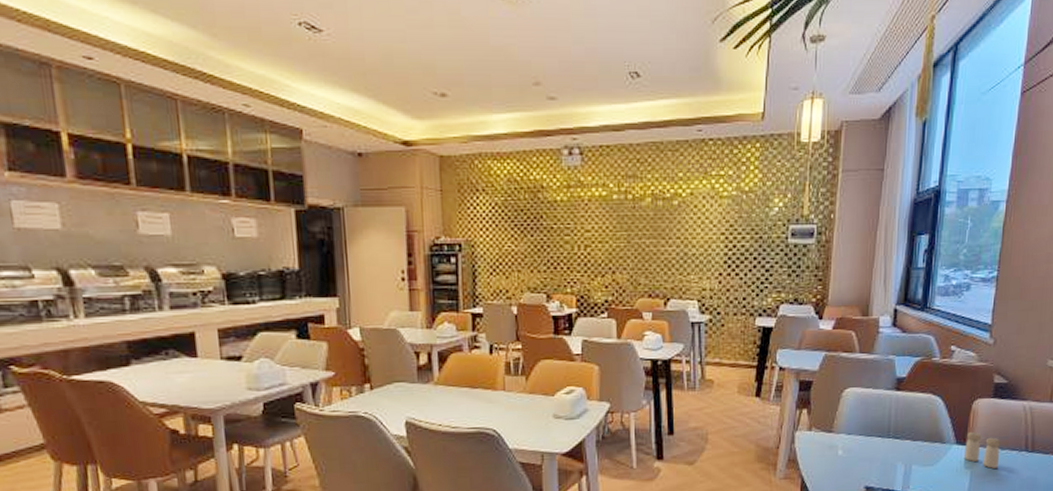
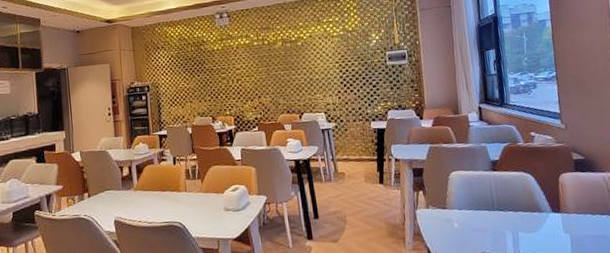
salt and pepper shaker: present [964,431,1001,469] -> none [560,201,593,232]

